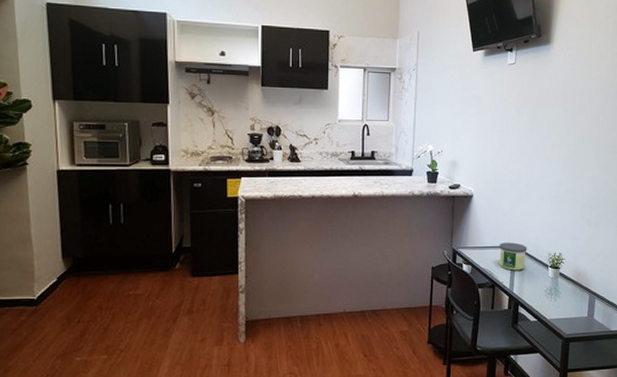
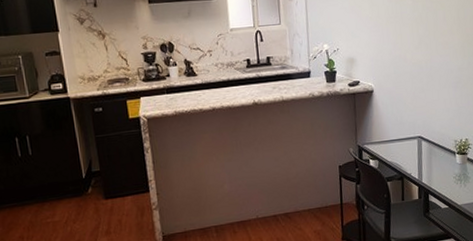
candle: present [499,242,527,271] -> none [404,133,433,161]

